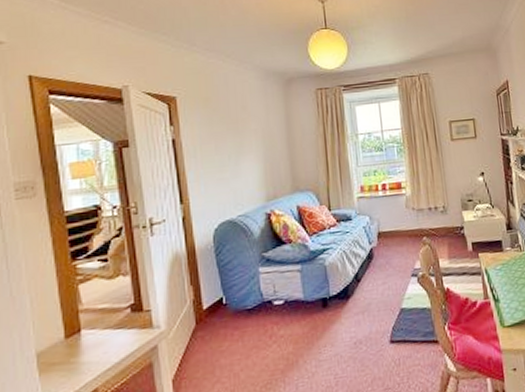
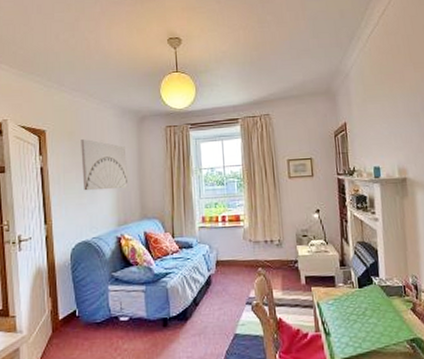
wall art: none [219,106,277,164] -> present [81,139,129,191]

